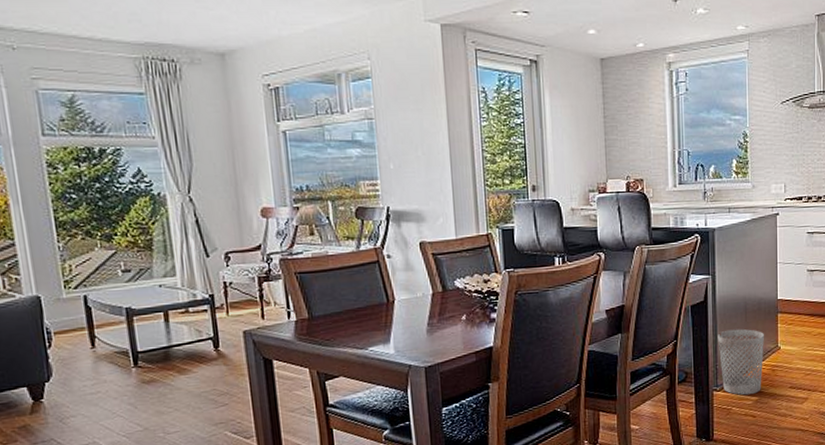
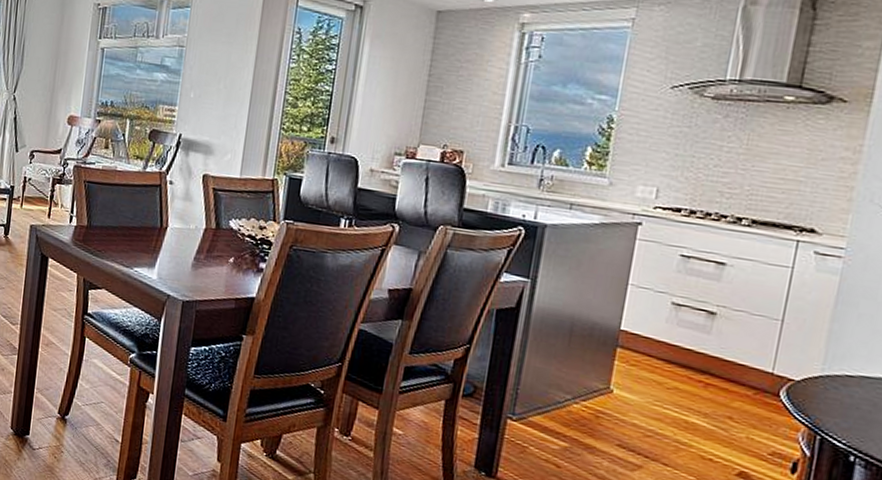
wastebasket: present [717,329,764,395] -> none [521,349,592,439]

